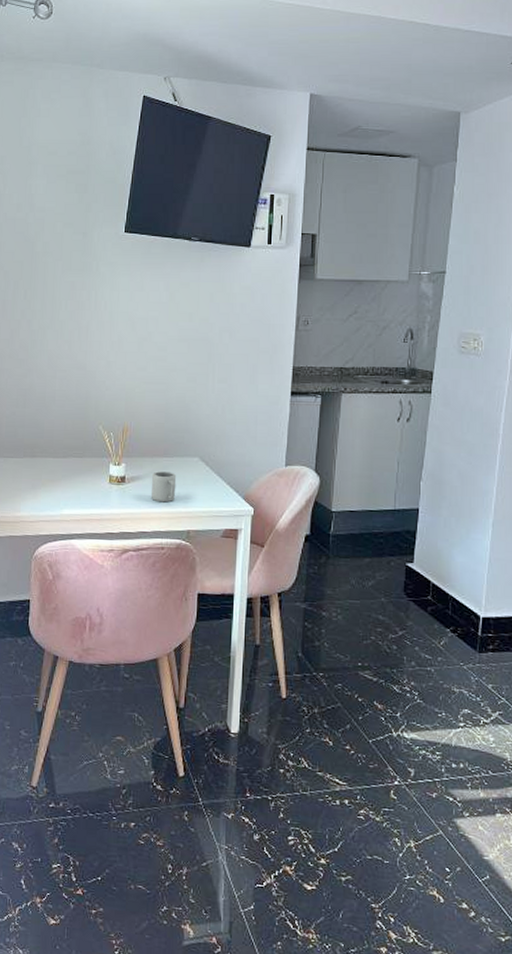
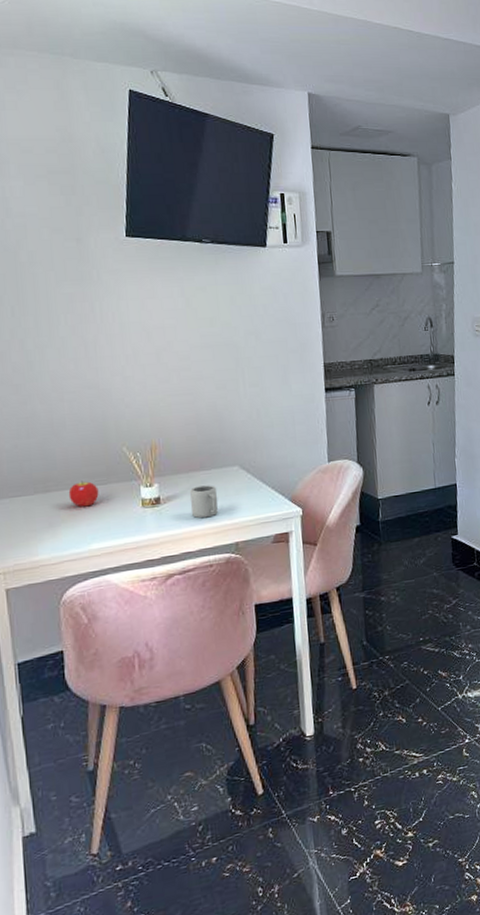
fruit: none [50,451,75,475] -> present [68,480,99,507]

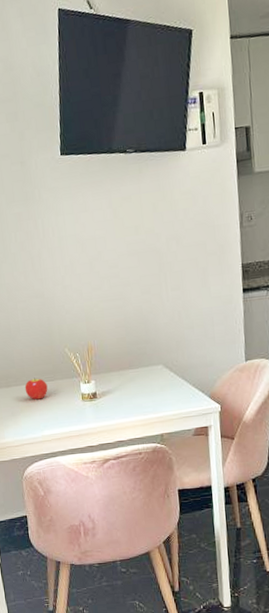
cup: present [190,485,219,519] -> none [121,382,146,412]

